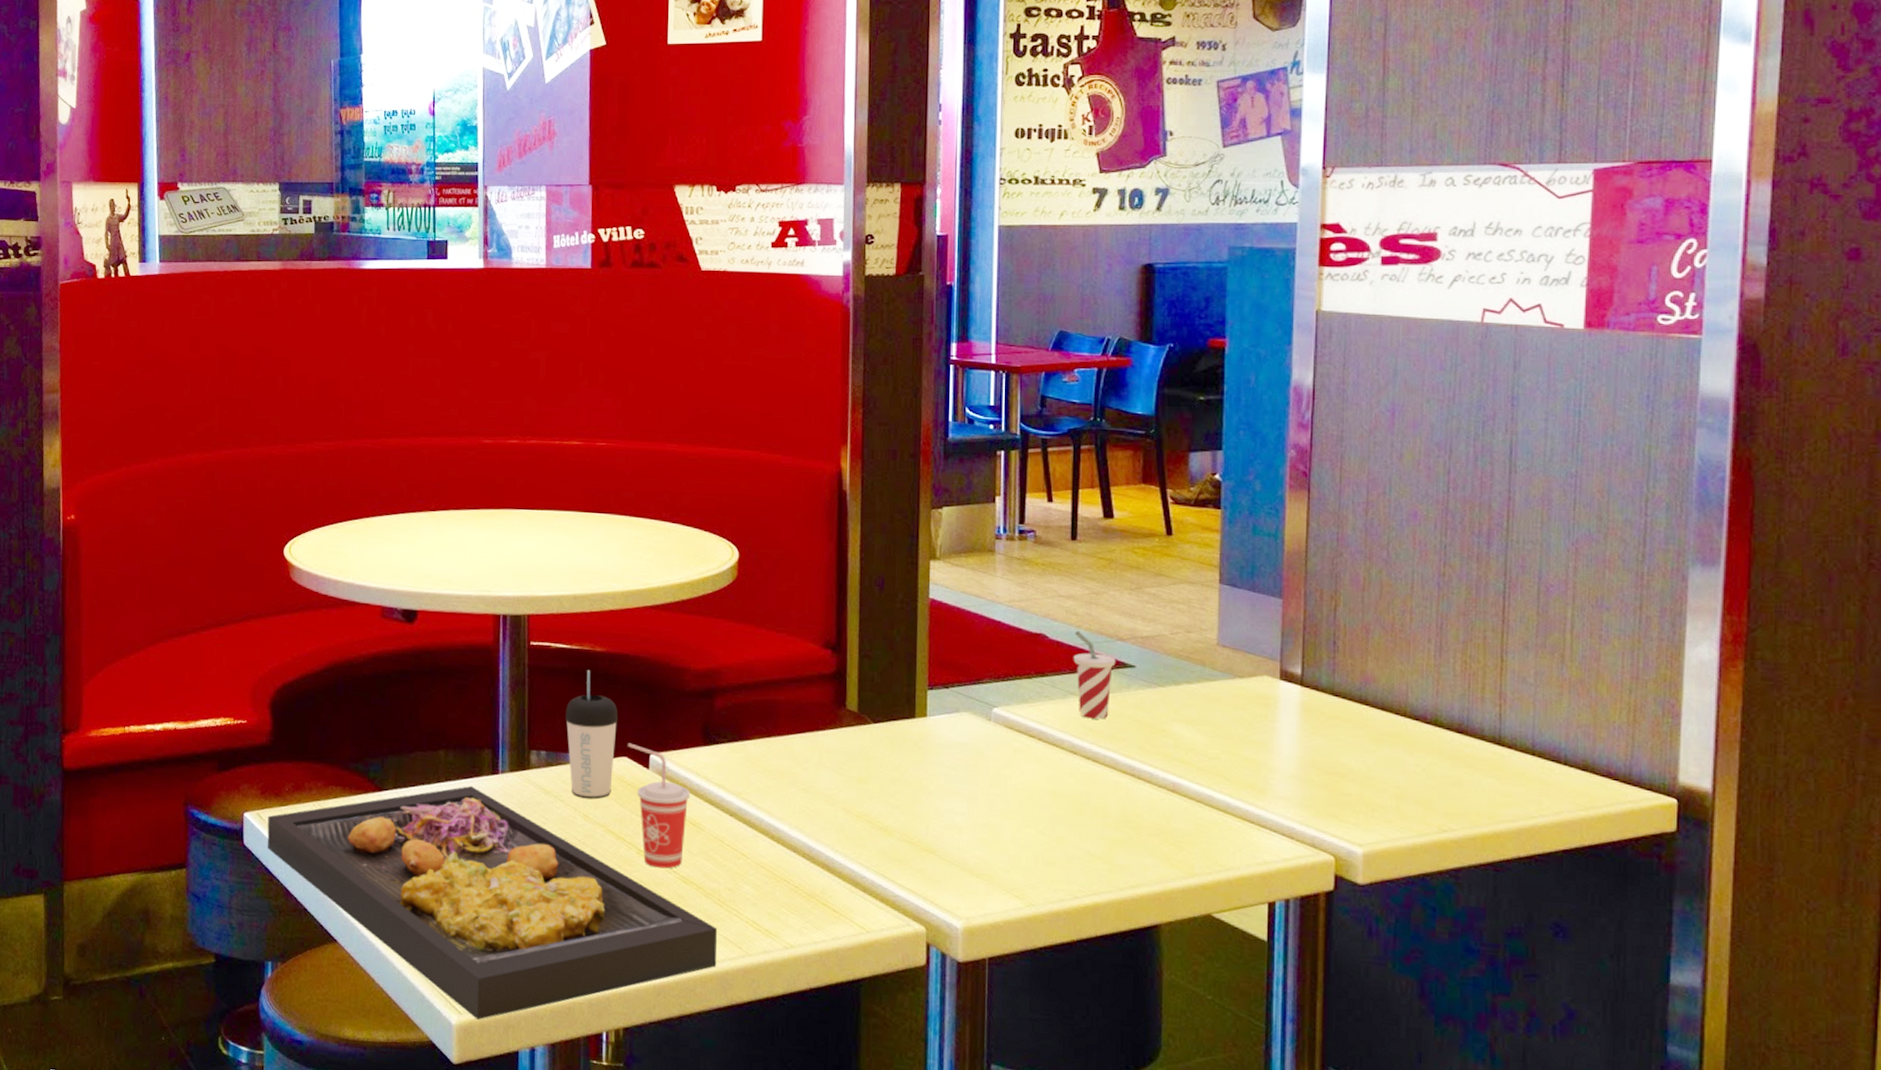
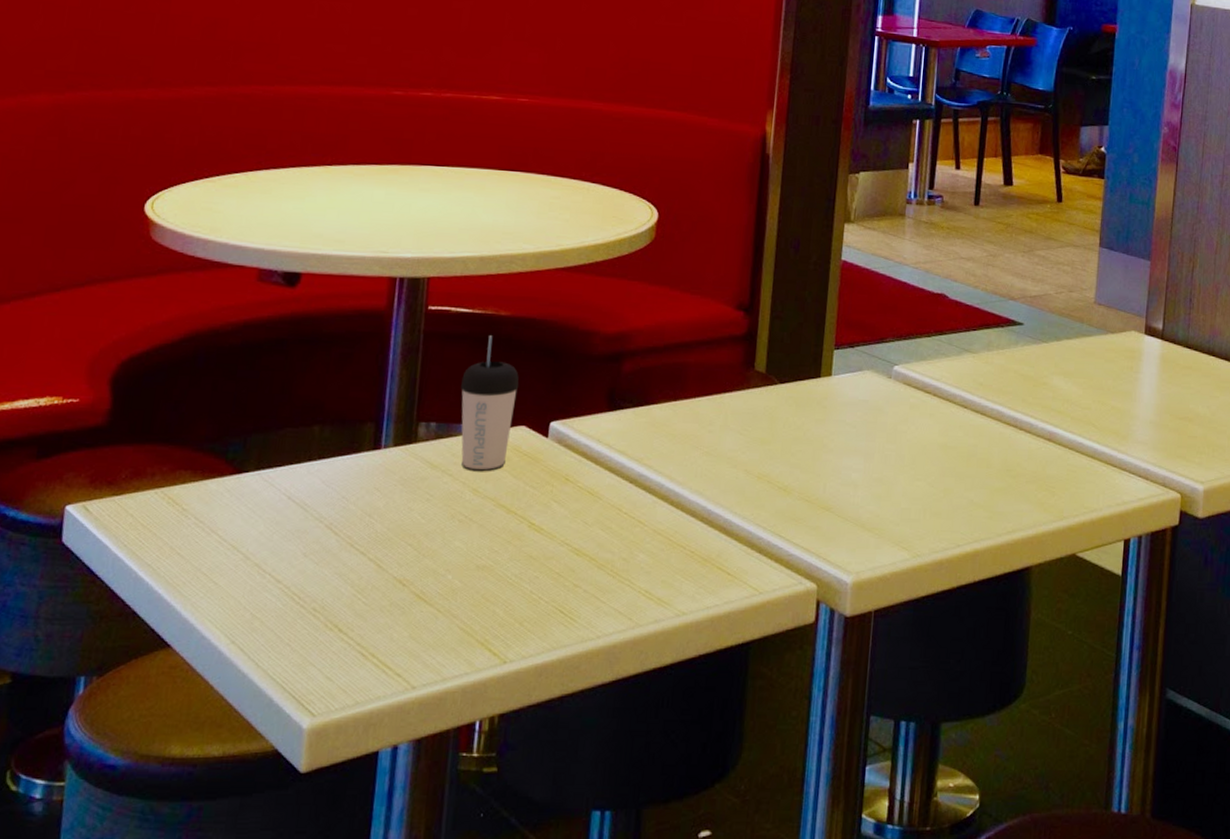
food tray: present [267,785,717,1020] -> none [91,462,607,721]
beverage cup: present [628,743,691,869] -> none [527,411,591,541]
beverage cup: present [1073,630,1116,719] -> none [969,290,1007,374]

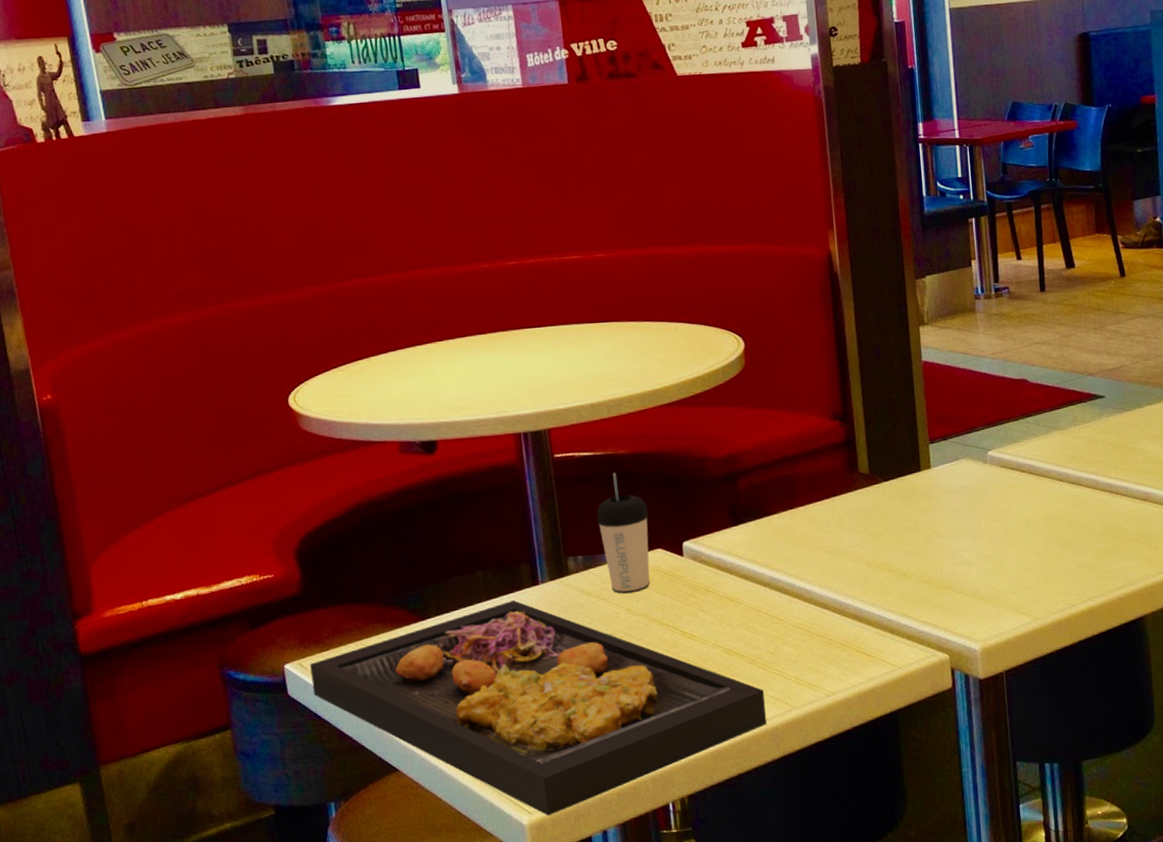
food tray: none [91,462,607,721] -> present [310,599,766,816]

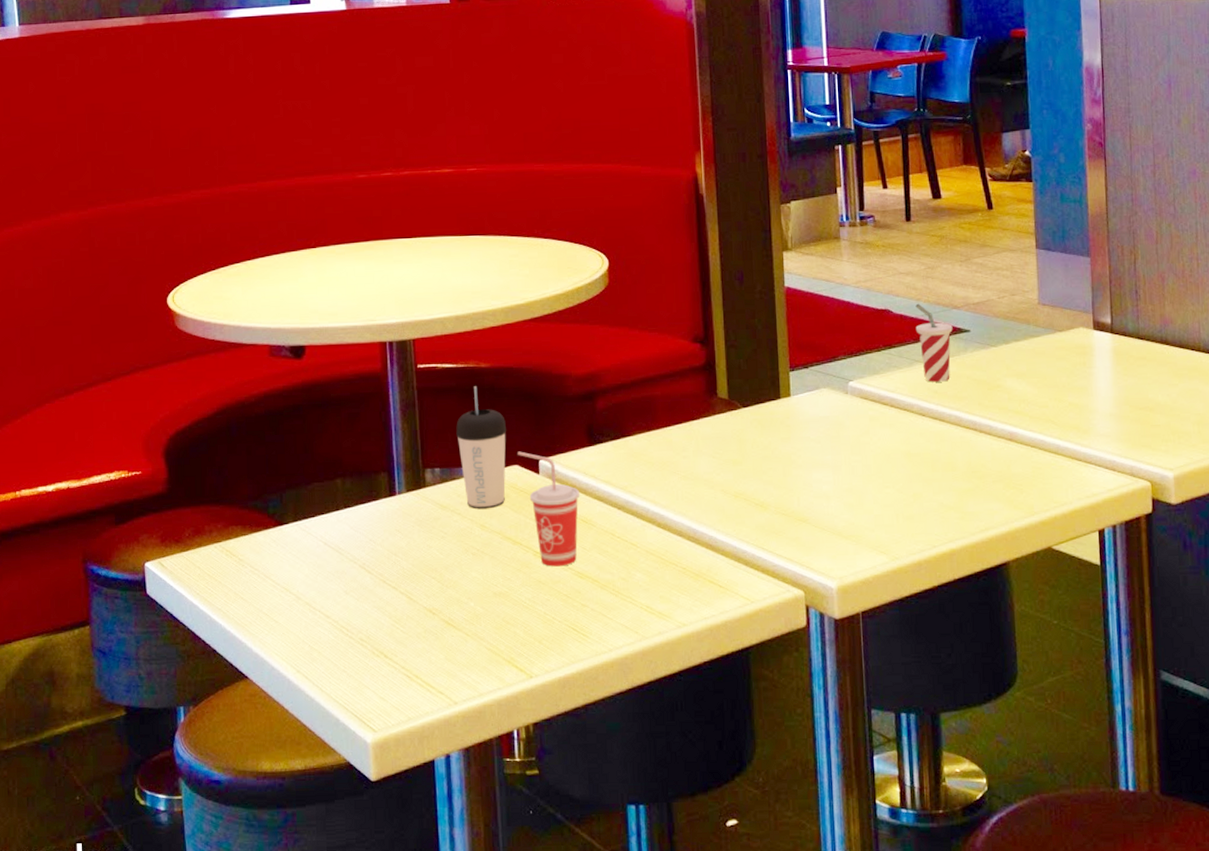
food tray: present [310,599,766,816] -> none [170,509,615,735]
beverage cup: none [660,535,726,646] -> present [518,451,580,567]
beverage cup: none [1051,372,1088,448] -> present [915,303,953,382]

